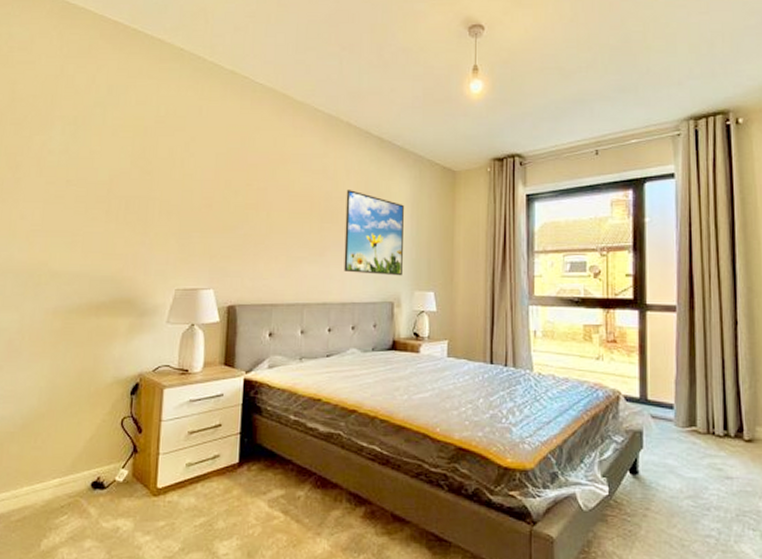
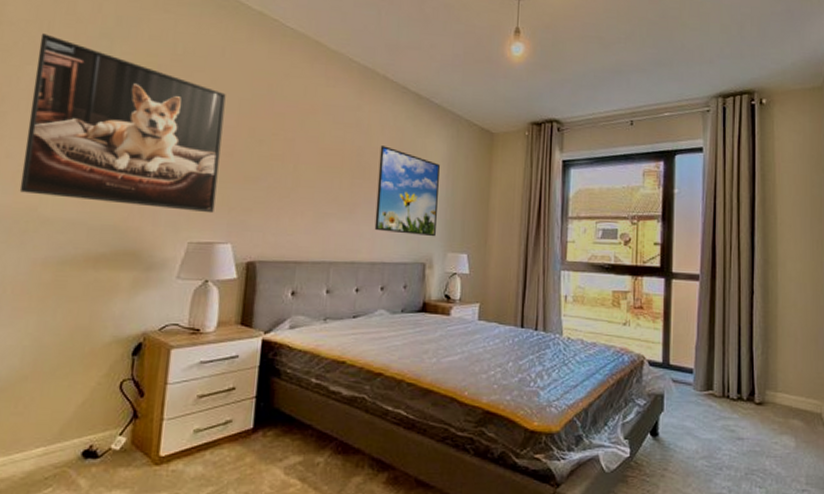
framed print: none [32,106,204,262] -> present [19,33,226,214]

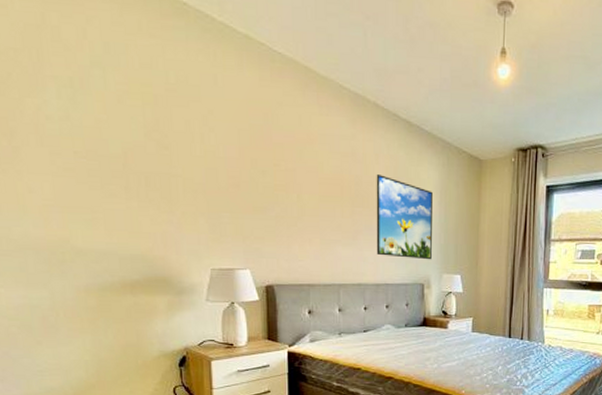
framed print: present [19,33,226,214] -> none [32,63,230,242]

